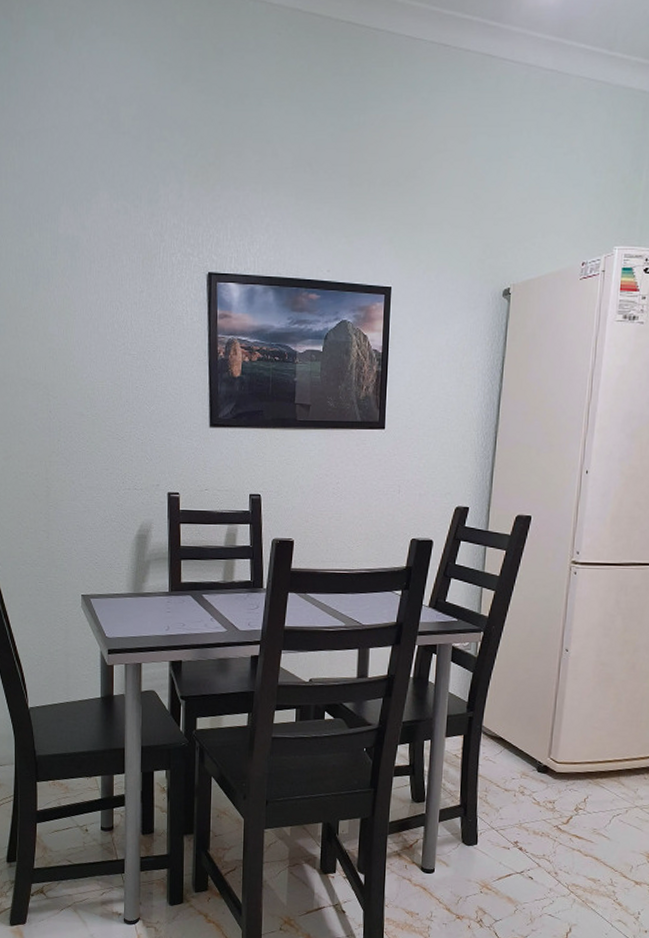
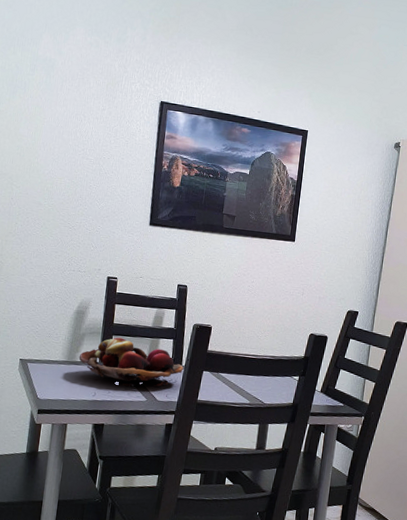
fruit basket: none [146,562,265,617] -> present [78,337,184,387]

